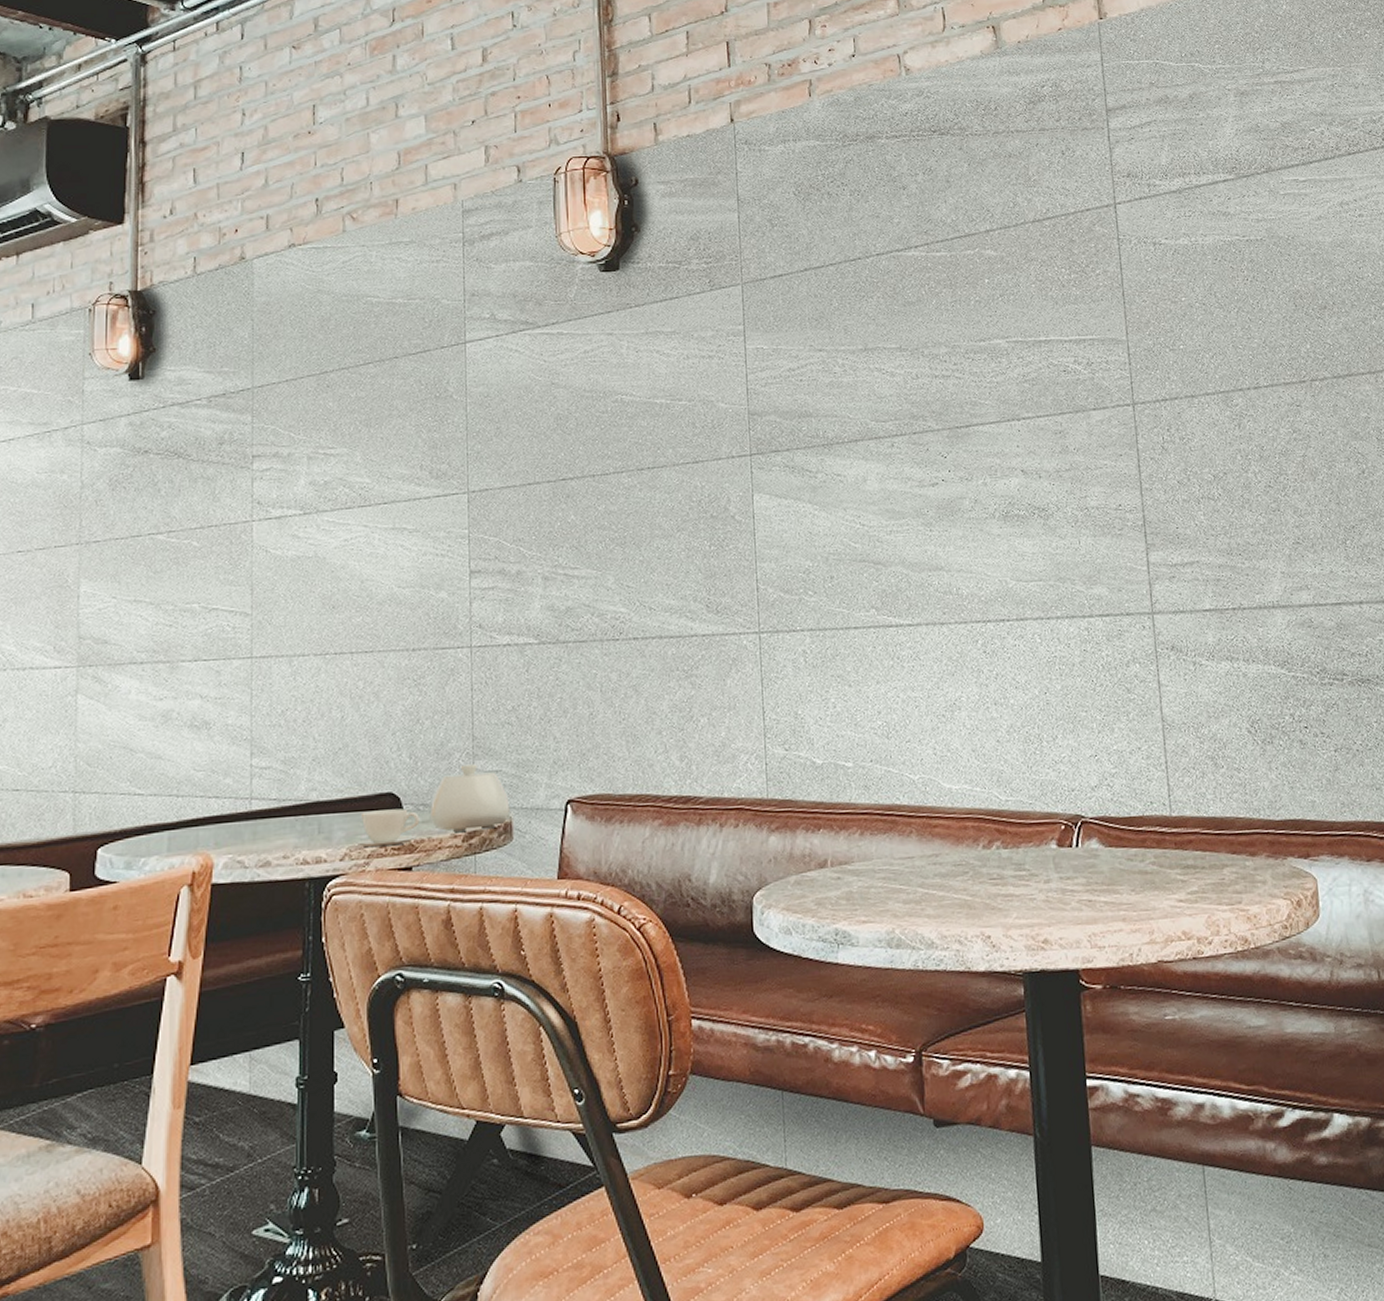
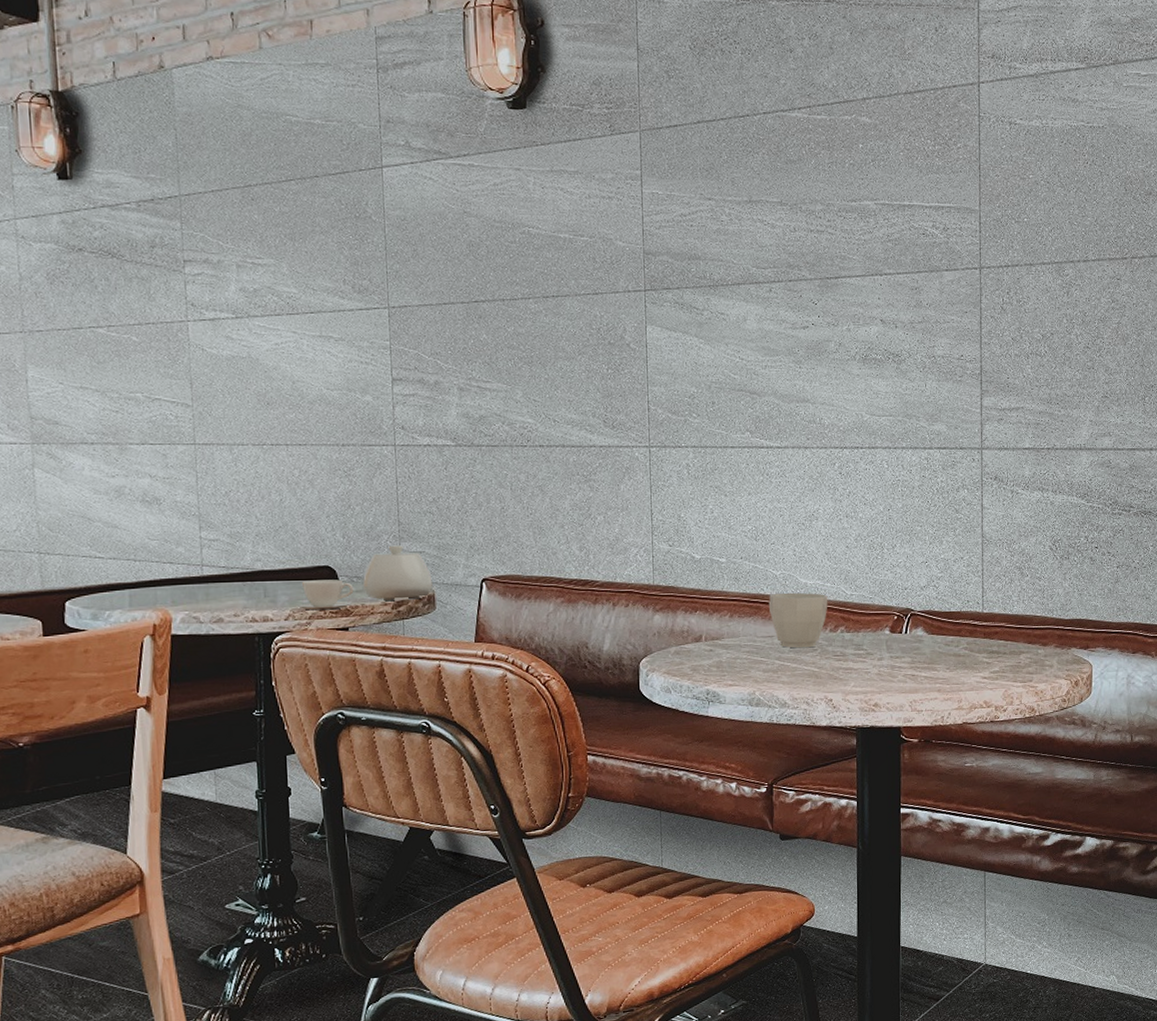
cup: none [906,800,979,872] -> present [768,592,828,648]

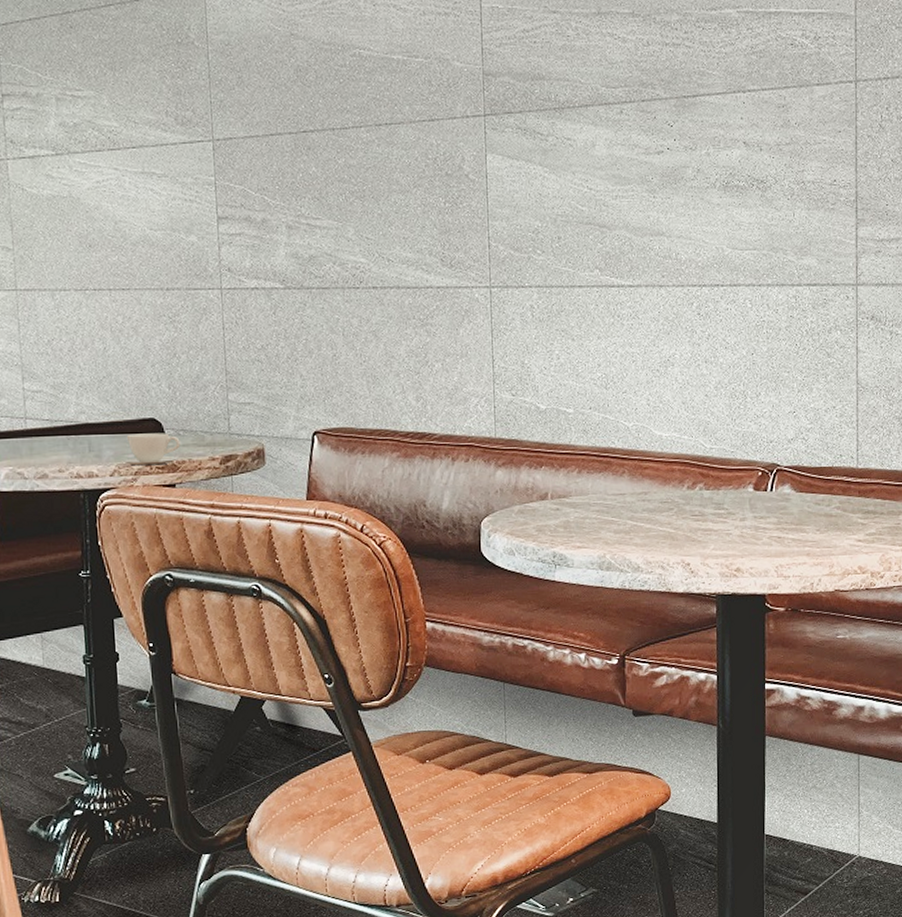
sugar bowl: present [362,545,433,602] -> none [188,396,262,456]
cup: present [768,592,828,648] -> none [620,446,685,507]

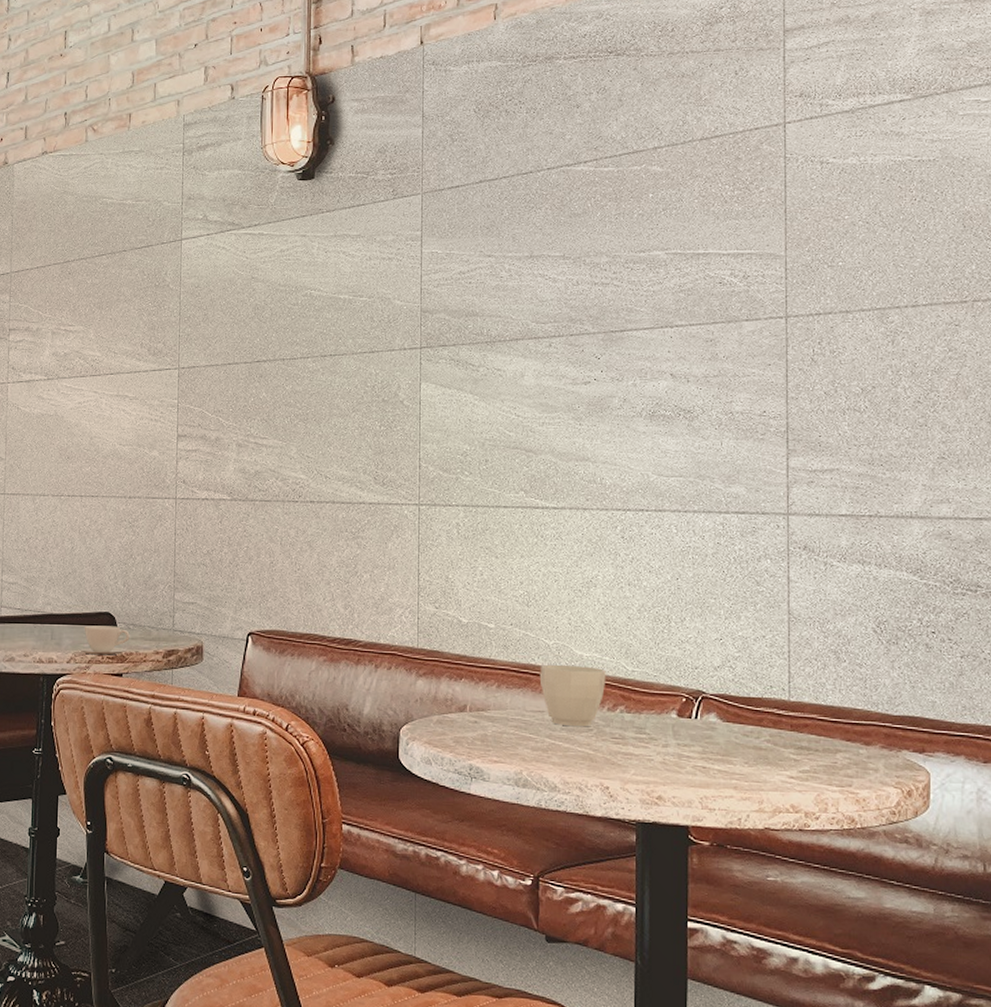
cup: none [620,446,685,507] -> present [539,664,606,727]

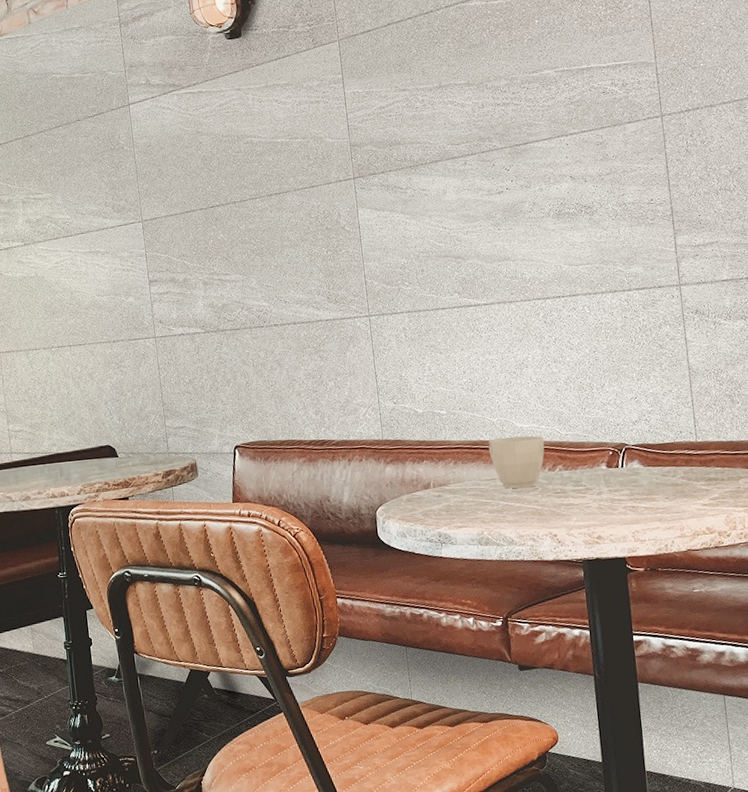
teacup: present [78,625,130,655] -> none [86,456,131,485]

